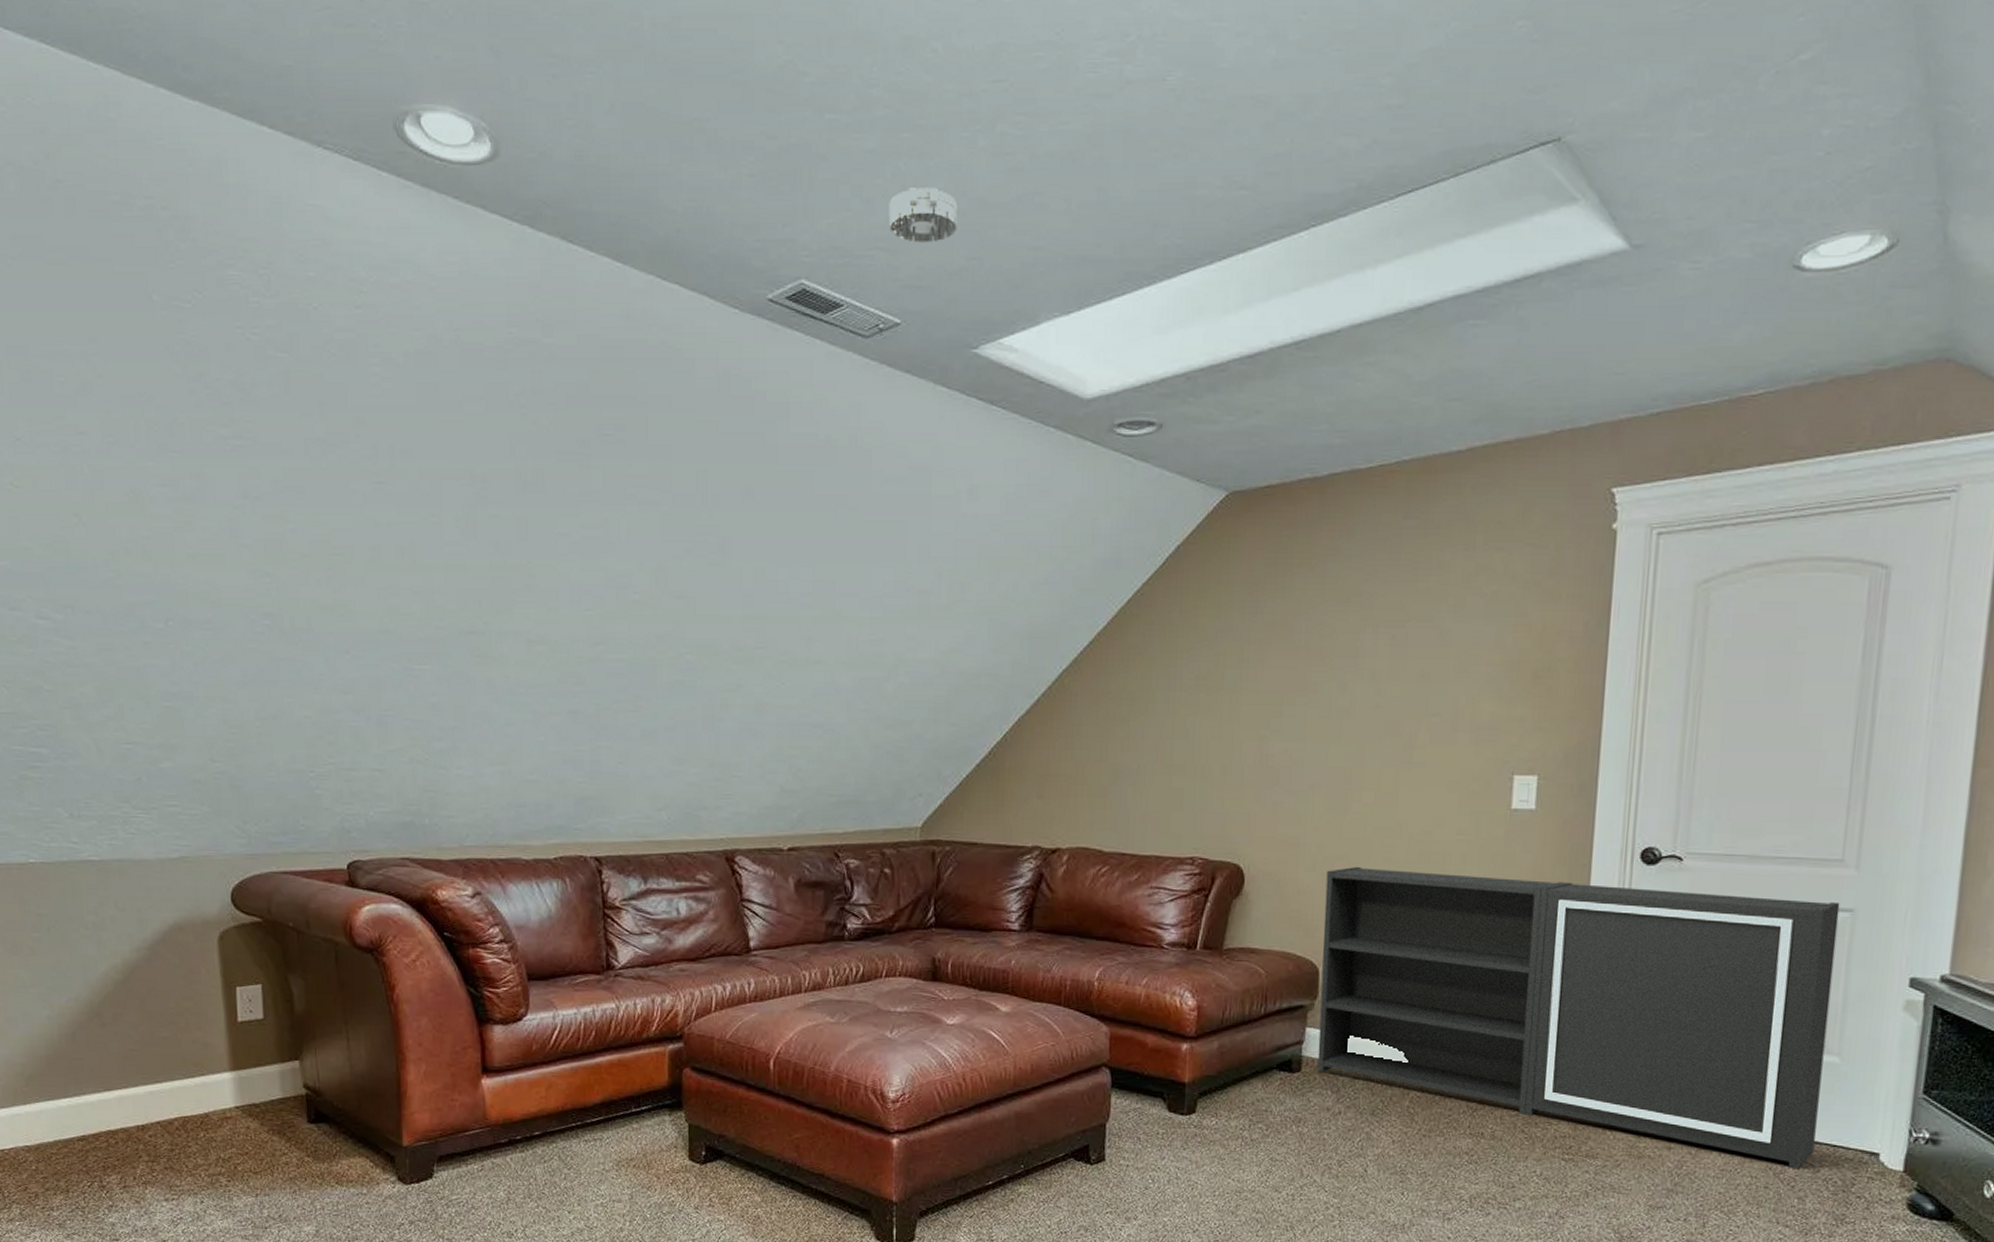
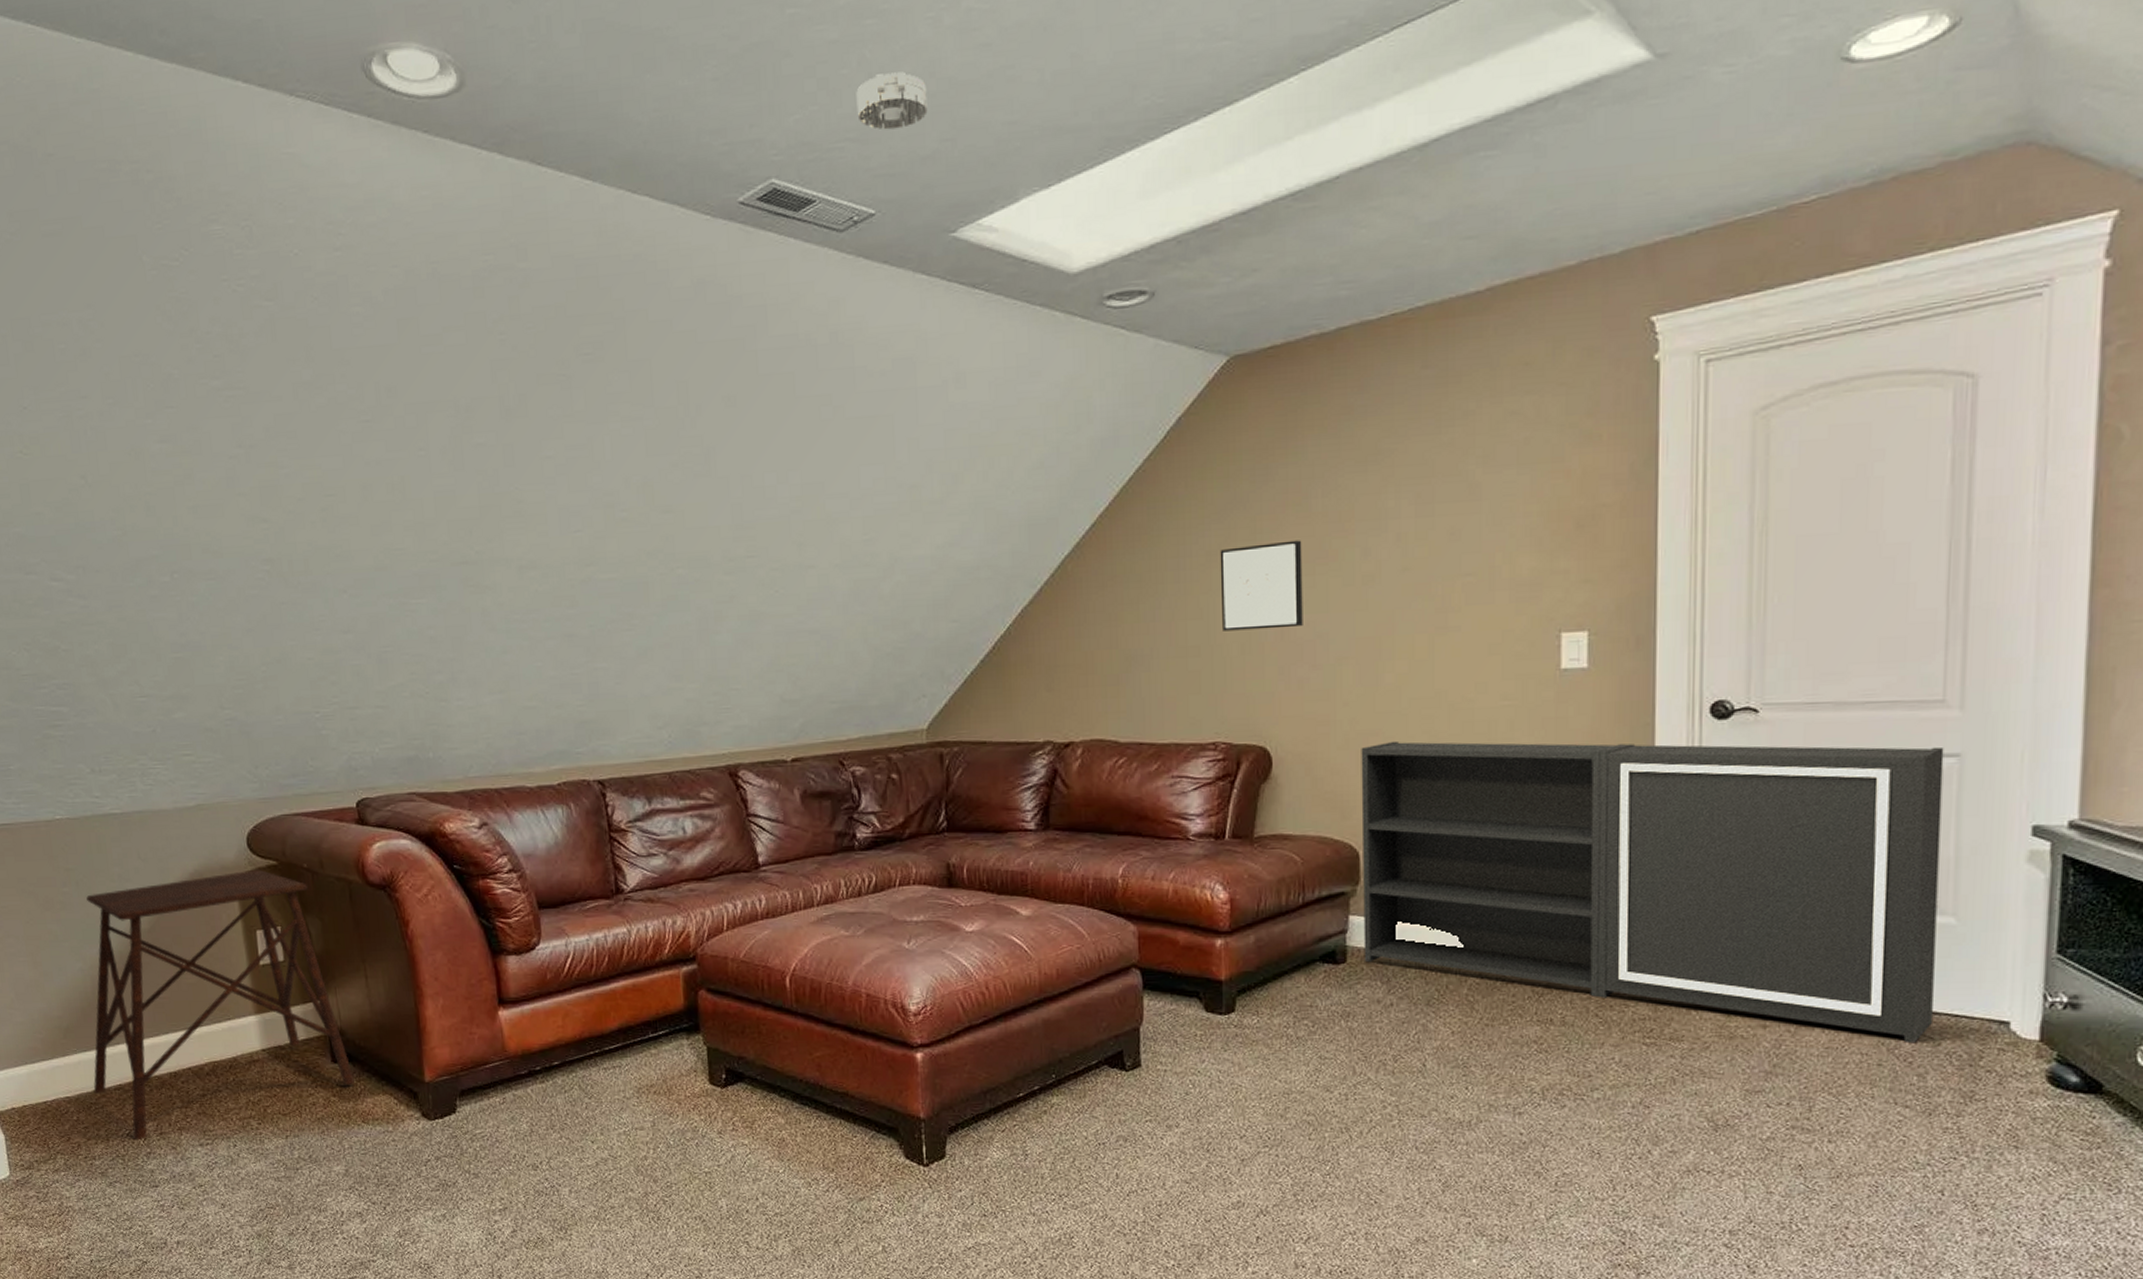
side table: none [55,925,330,1193] -> present [86,869,354,1141]
wall art: none [1206,671,1285,754] -> present [1220,540,1303,631]

